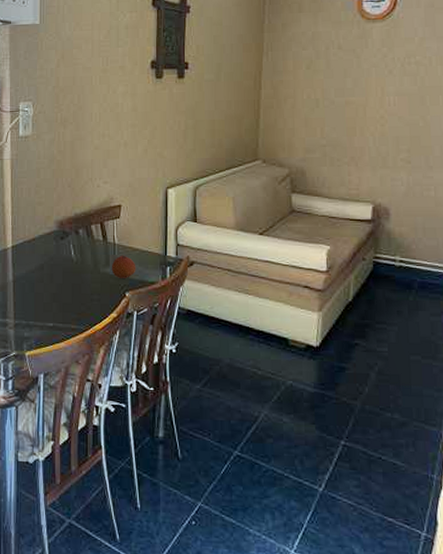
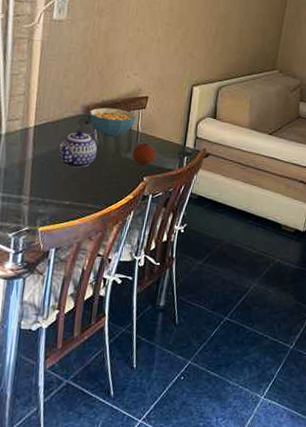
teapot: none [37,247,75,287] -> present [58,130,98,168]
cereal bowl: none [64,221,111,252] -> present [89,107,136,138]

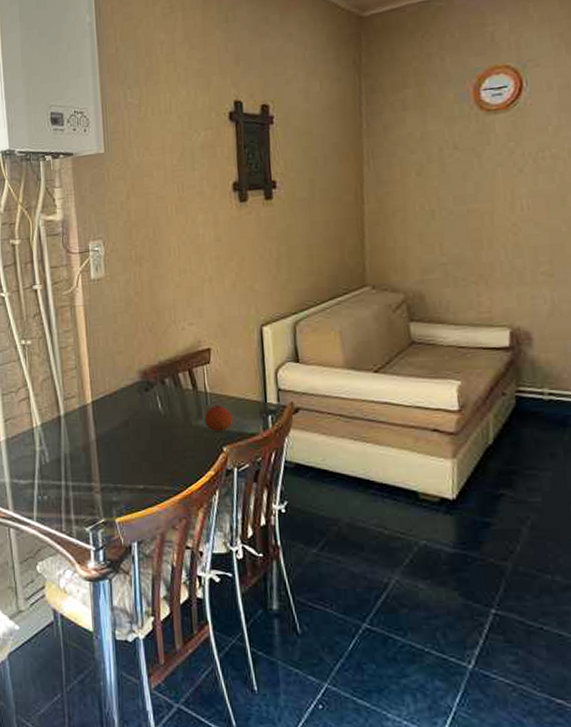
teapot: present [58,130,98,168] -> none [121,399,164,445]
cereal bowl: present [89,107,136,138] -> none [148,368,201,404]

